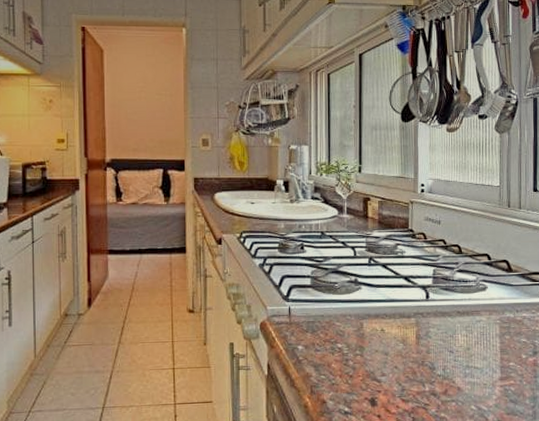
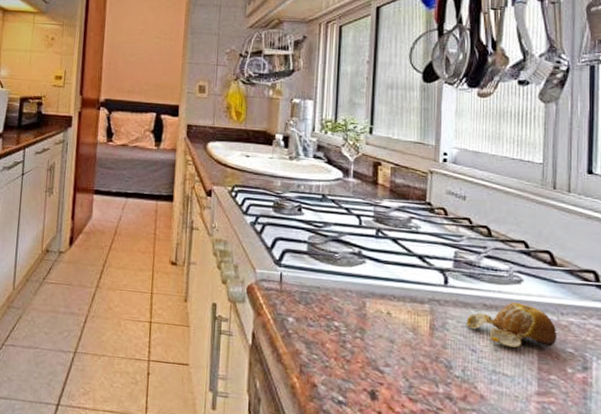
fruit: none [444,306,514,344] -> present [466,302,557,348]

